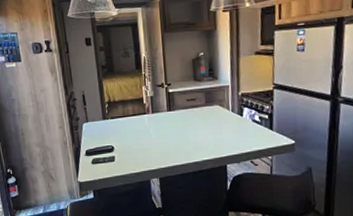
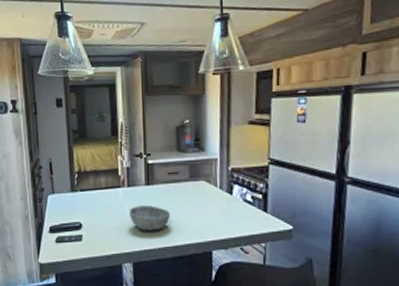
bowl: none [154,128,190,151] -> present [129,205,170,231]

